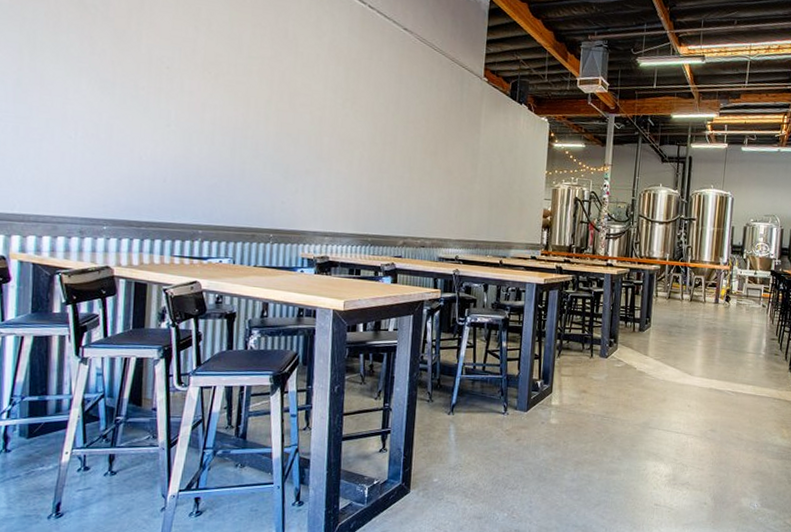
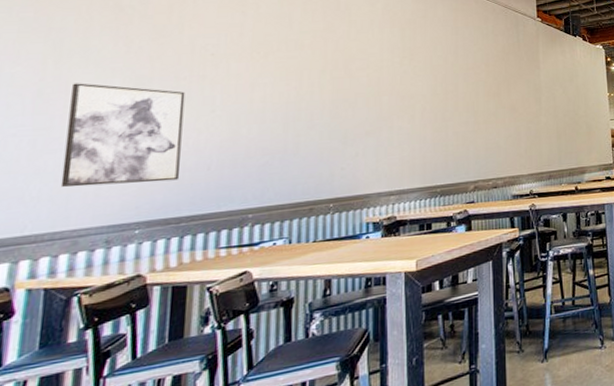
wall art: none [41,77,144,187] -> present [60,83,185,187]

